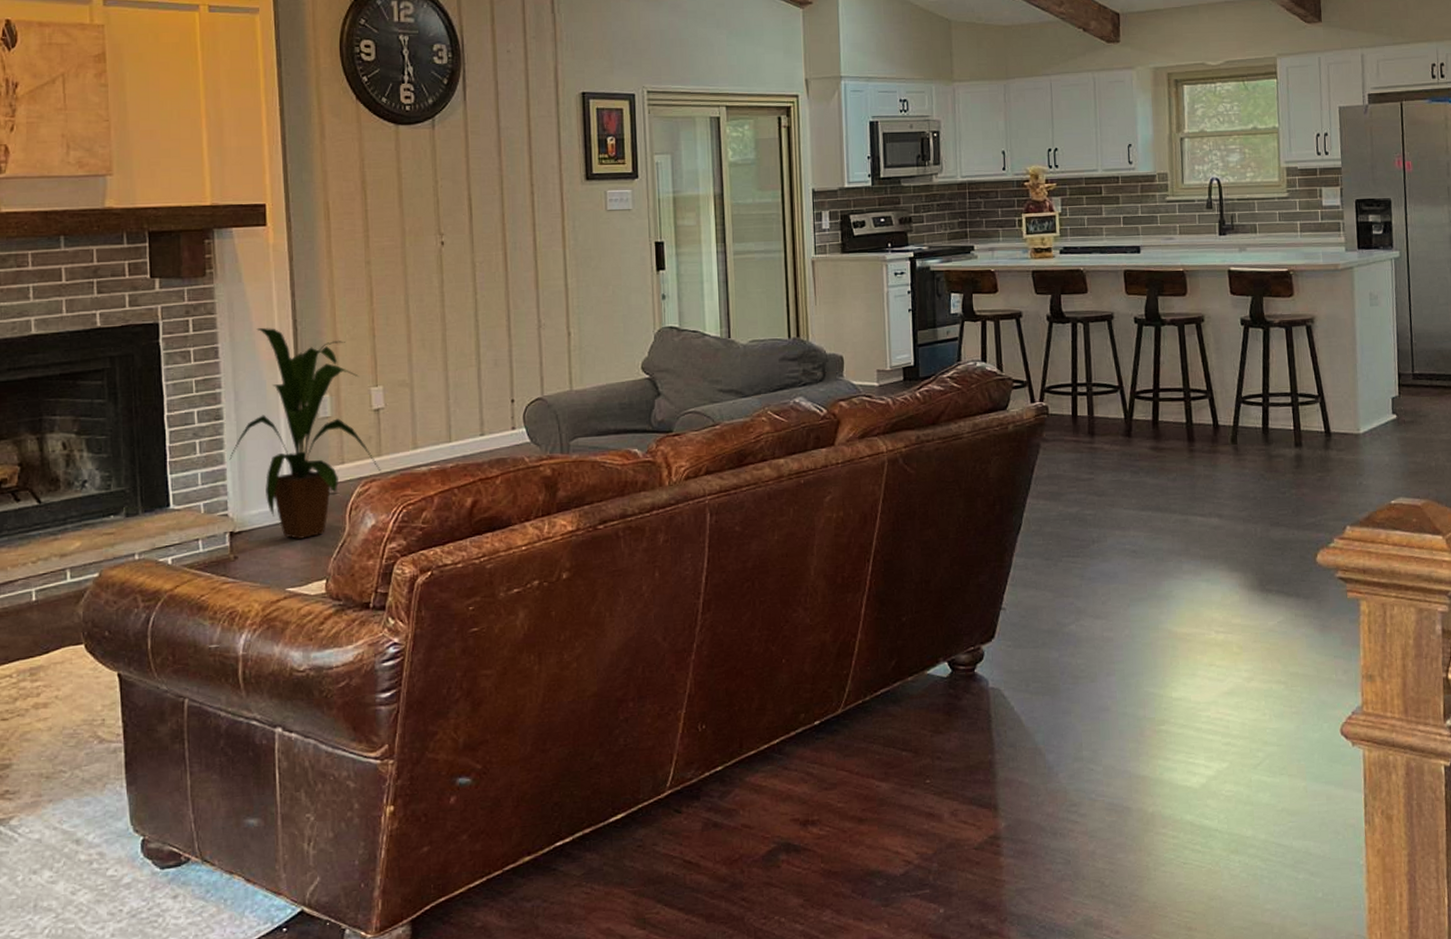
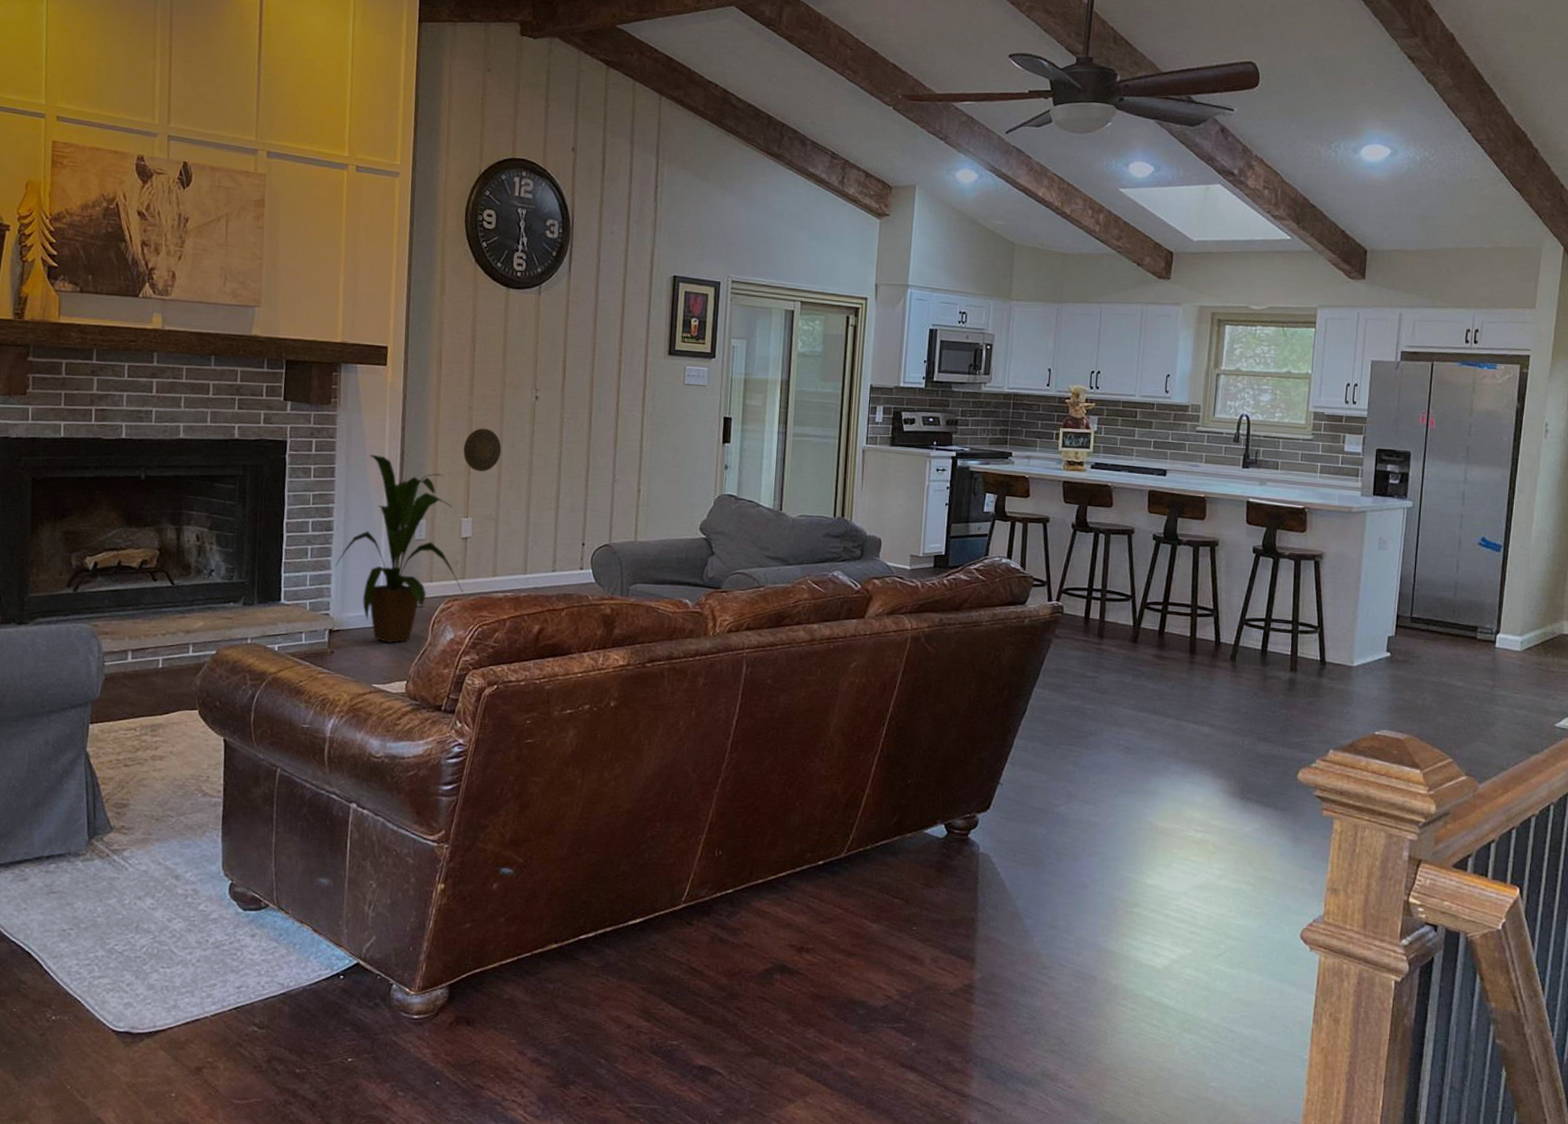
decorative plate: none [364,283,408,334] -> present [463,428,502,472]

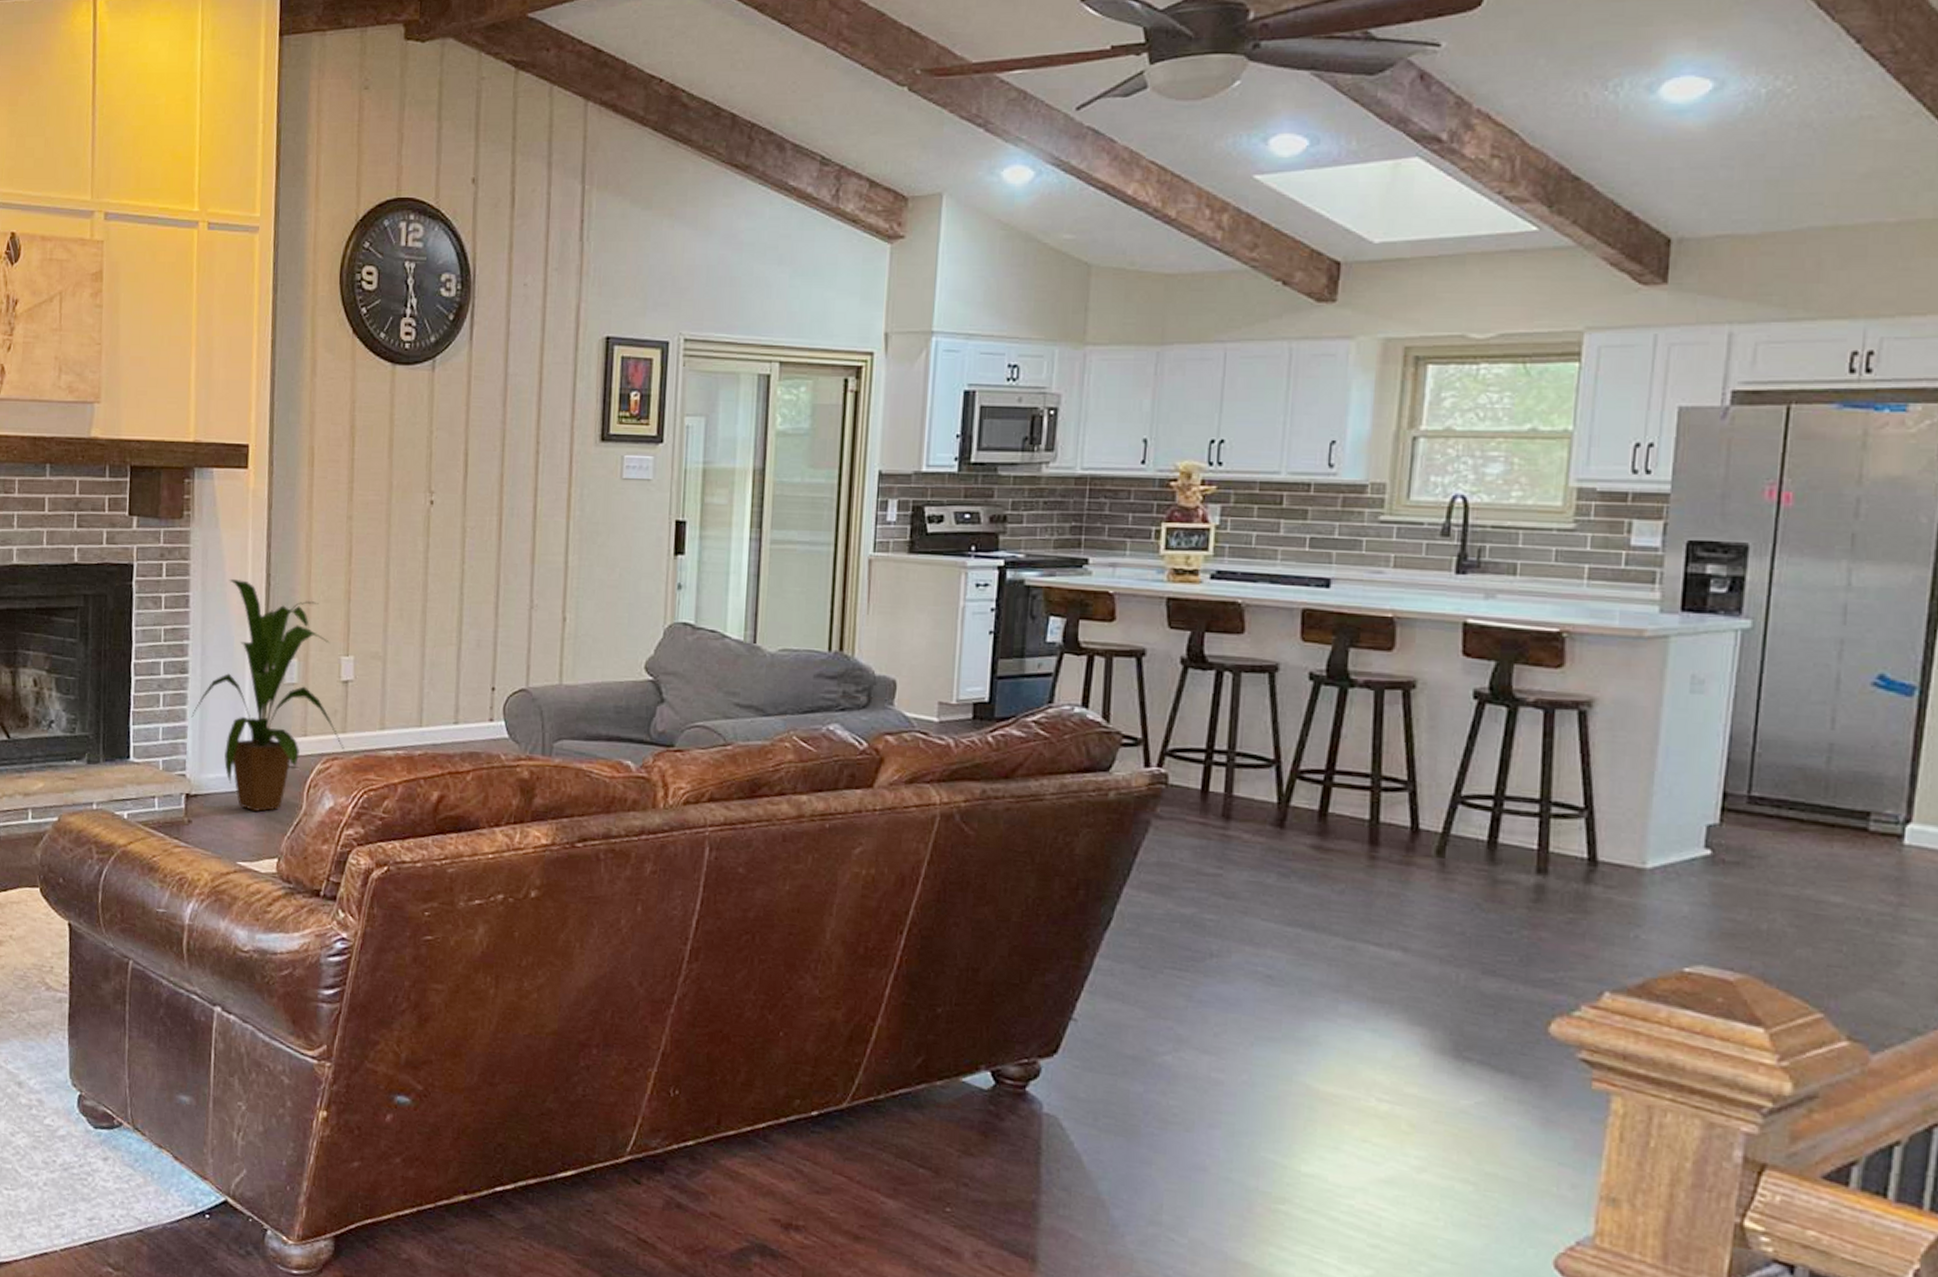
decorative plate: present [463,428,502,472] -> none [341,543,389,599]

